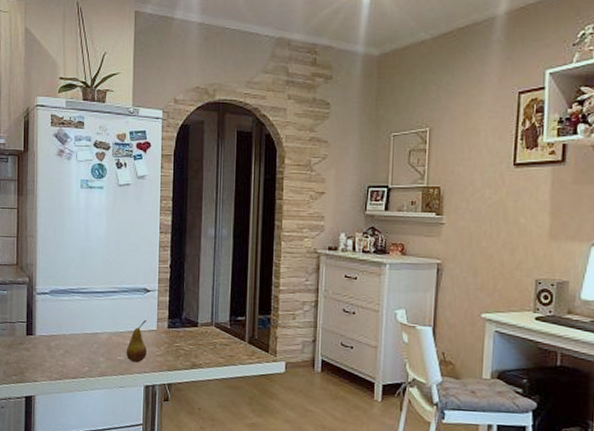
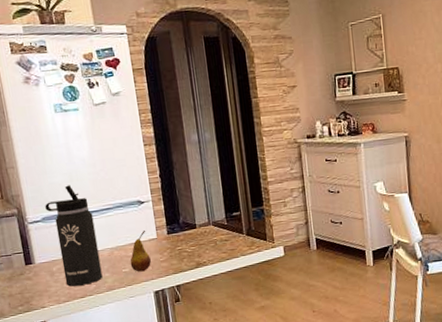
thermos bottle: none [55,261,98,366] -> present [45,185,103,287]

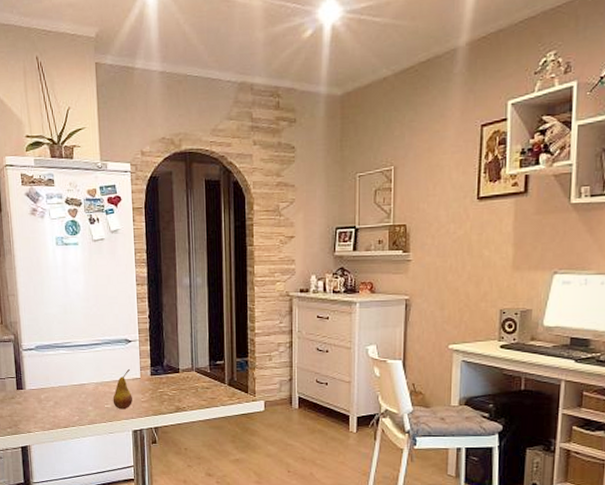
thermos bottle: present [45,185,103,287] -> none [39,317,86,416]

